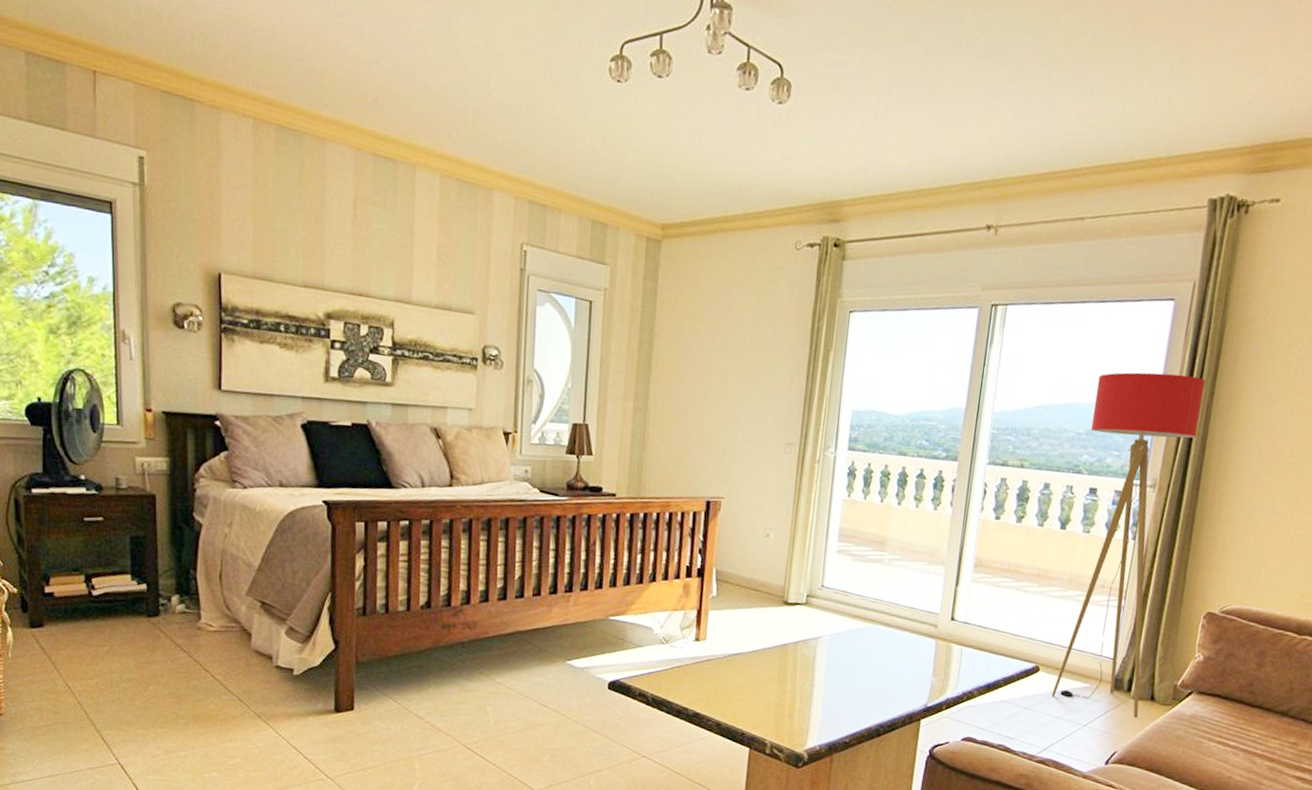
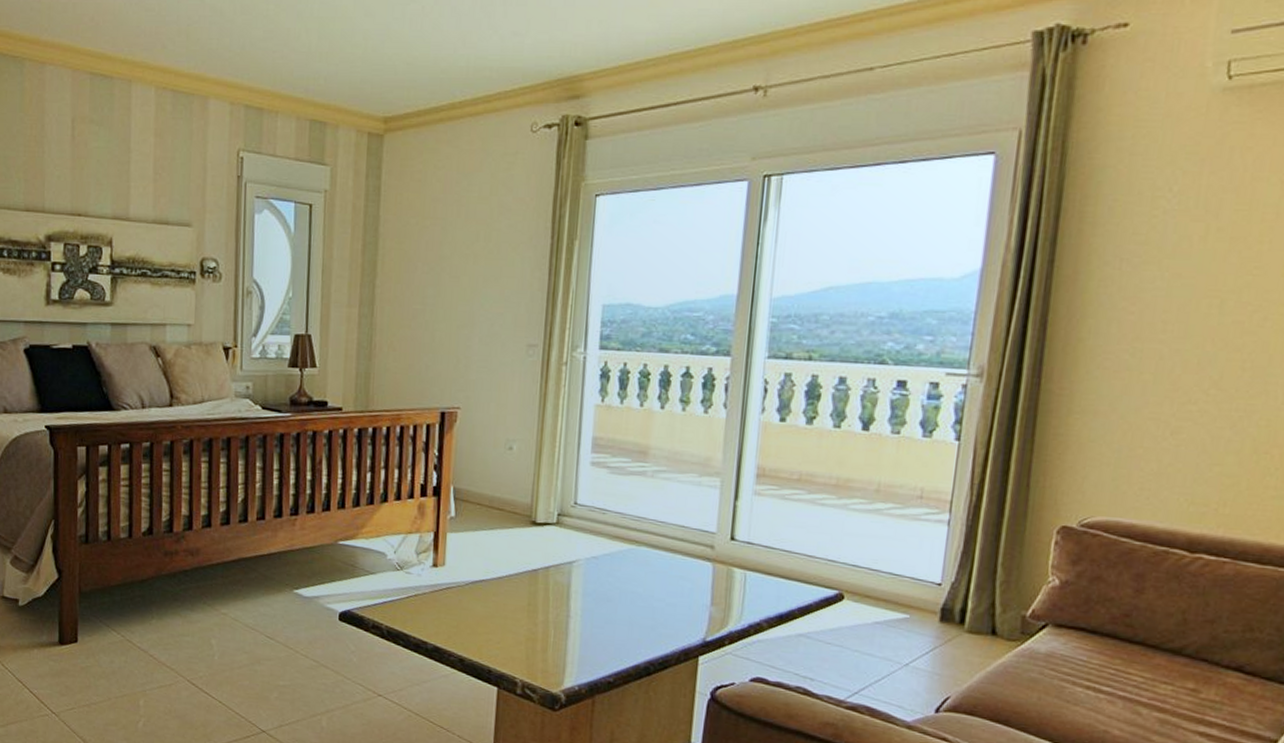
floor lamp: present [1051,372,1205,719] -> none [861,240,1041,657]

